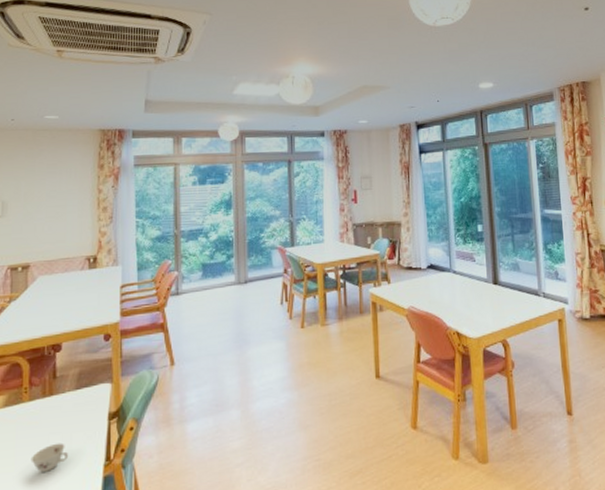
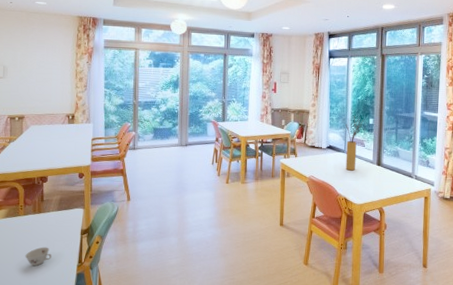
vase: none [448,223,471,295] -> present [345,116,364,171]

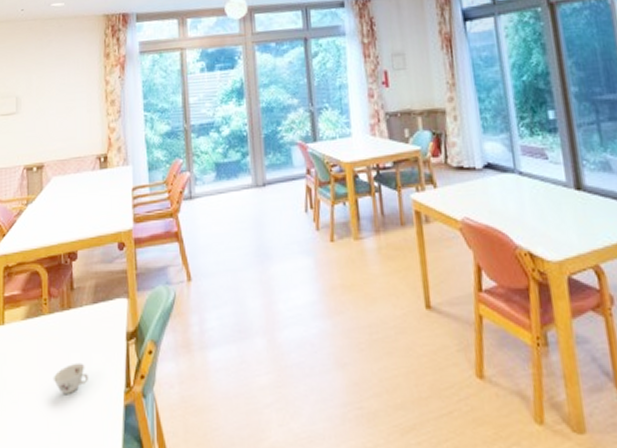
vase: present [345,116,364,171] -> none [508,109,539,203]

